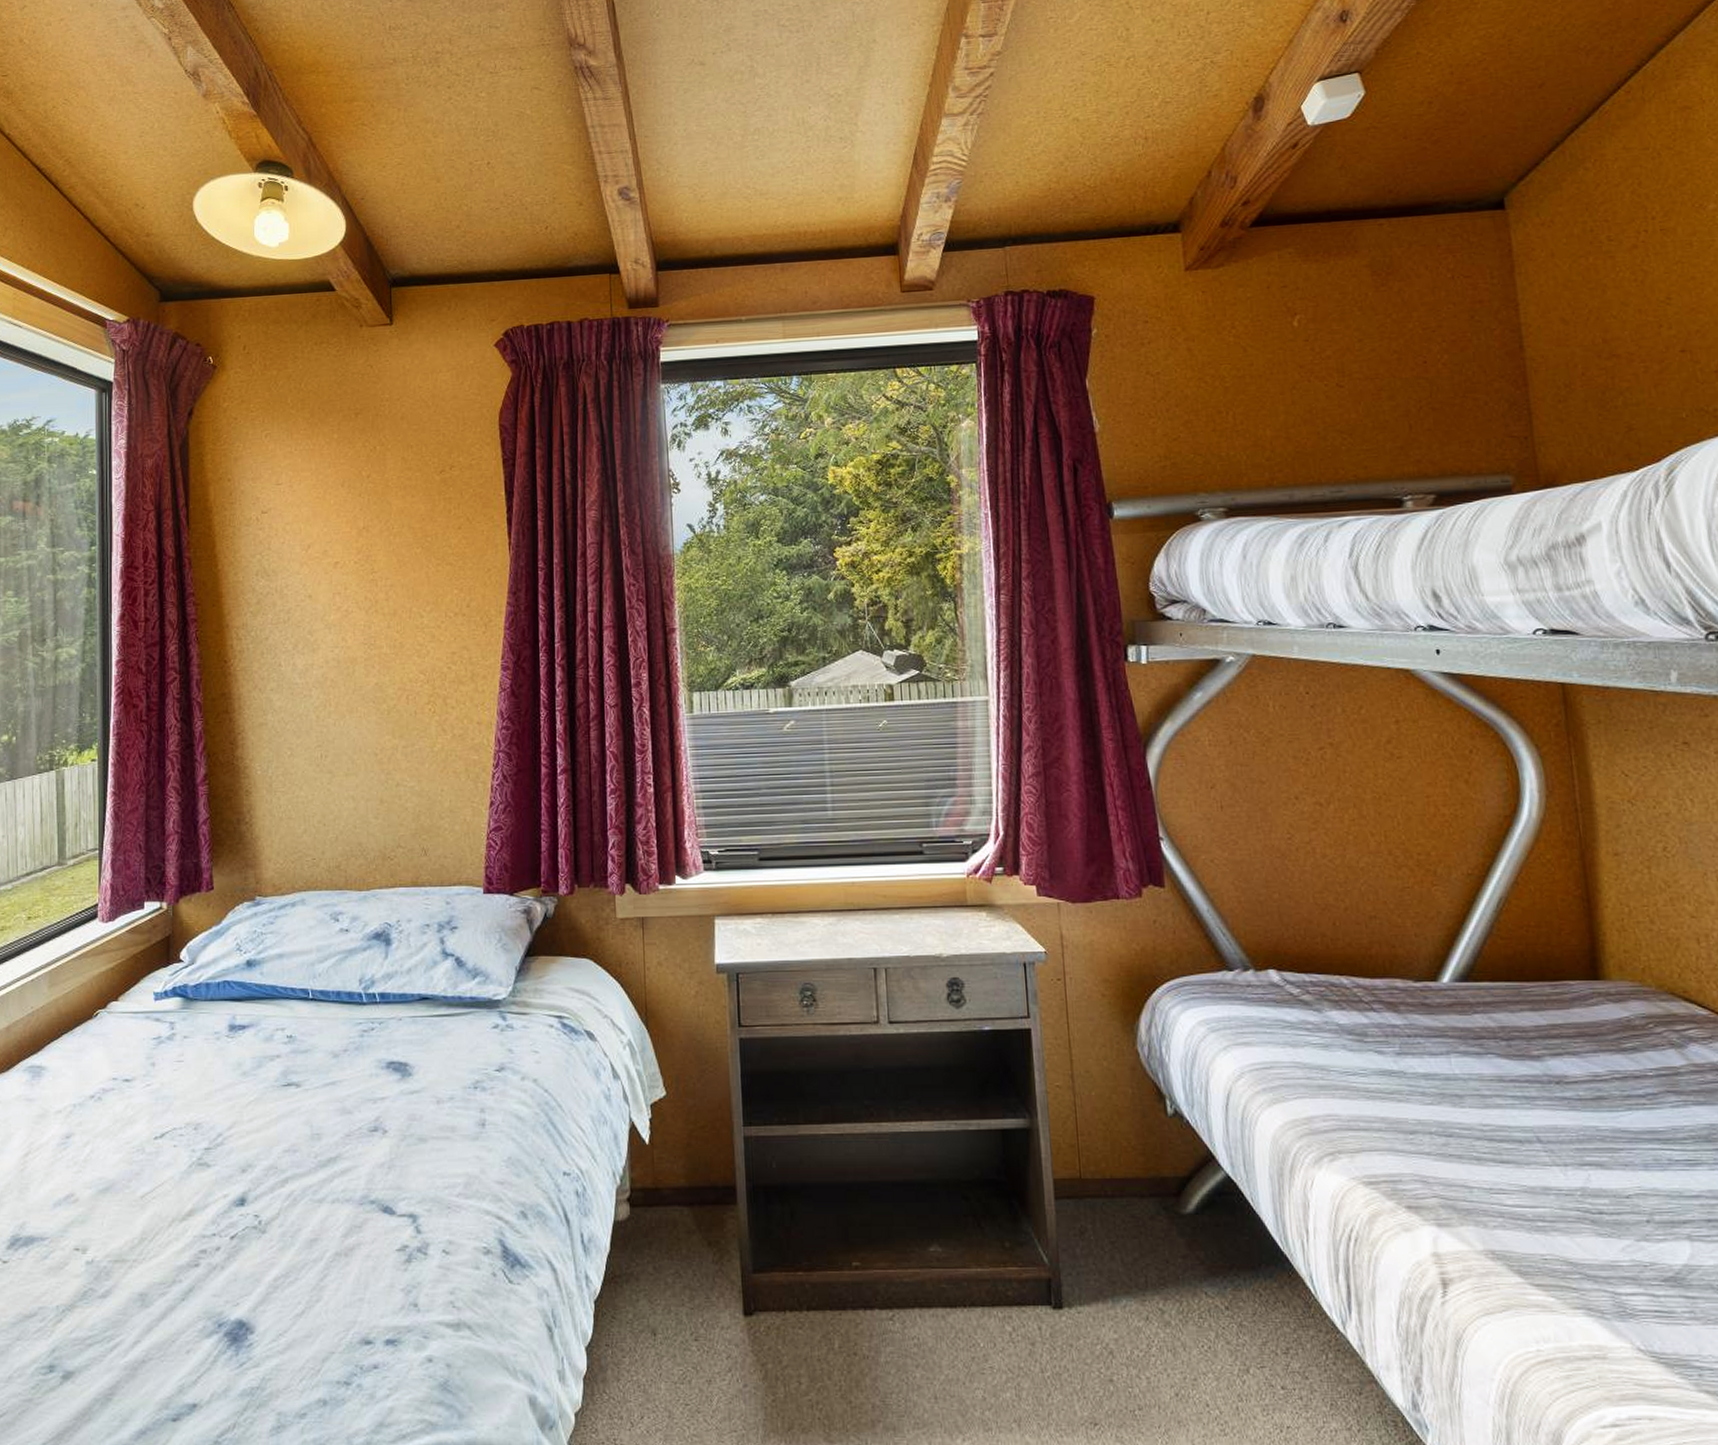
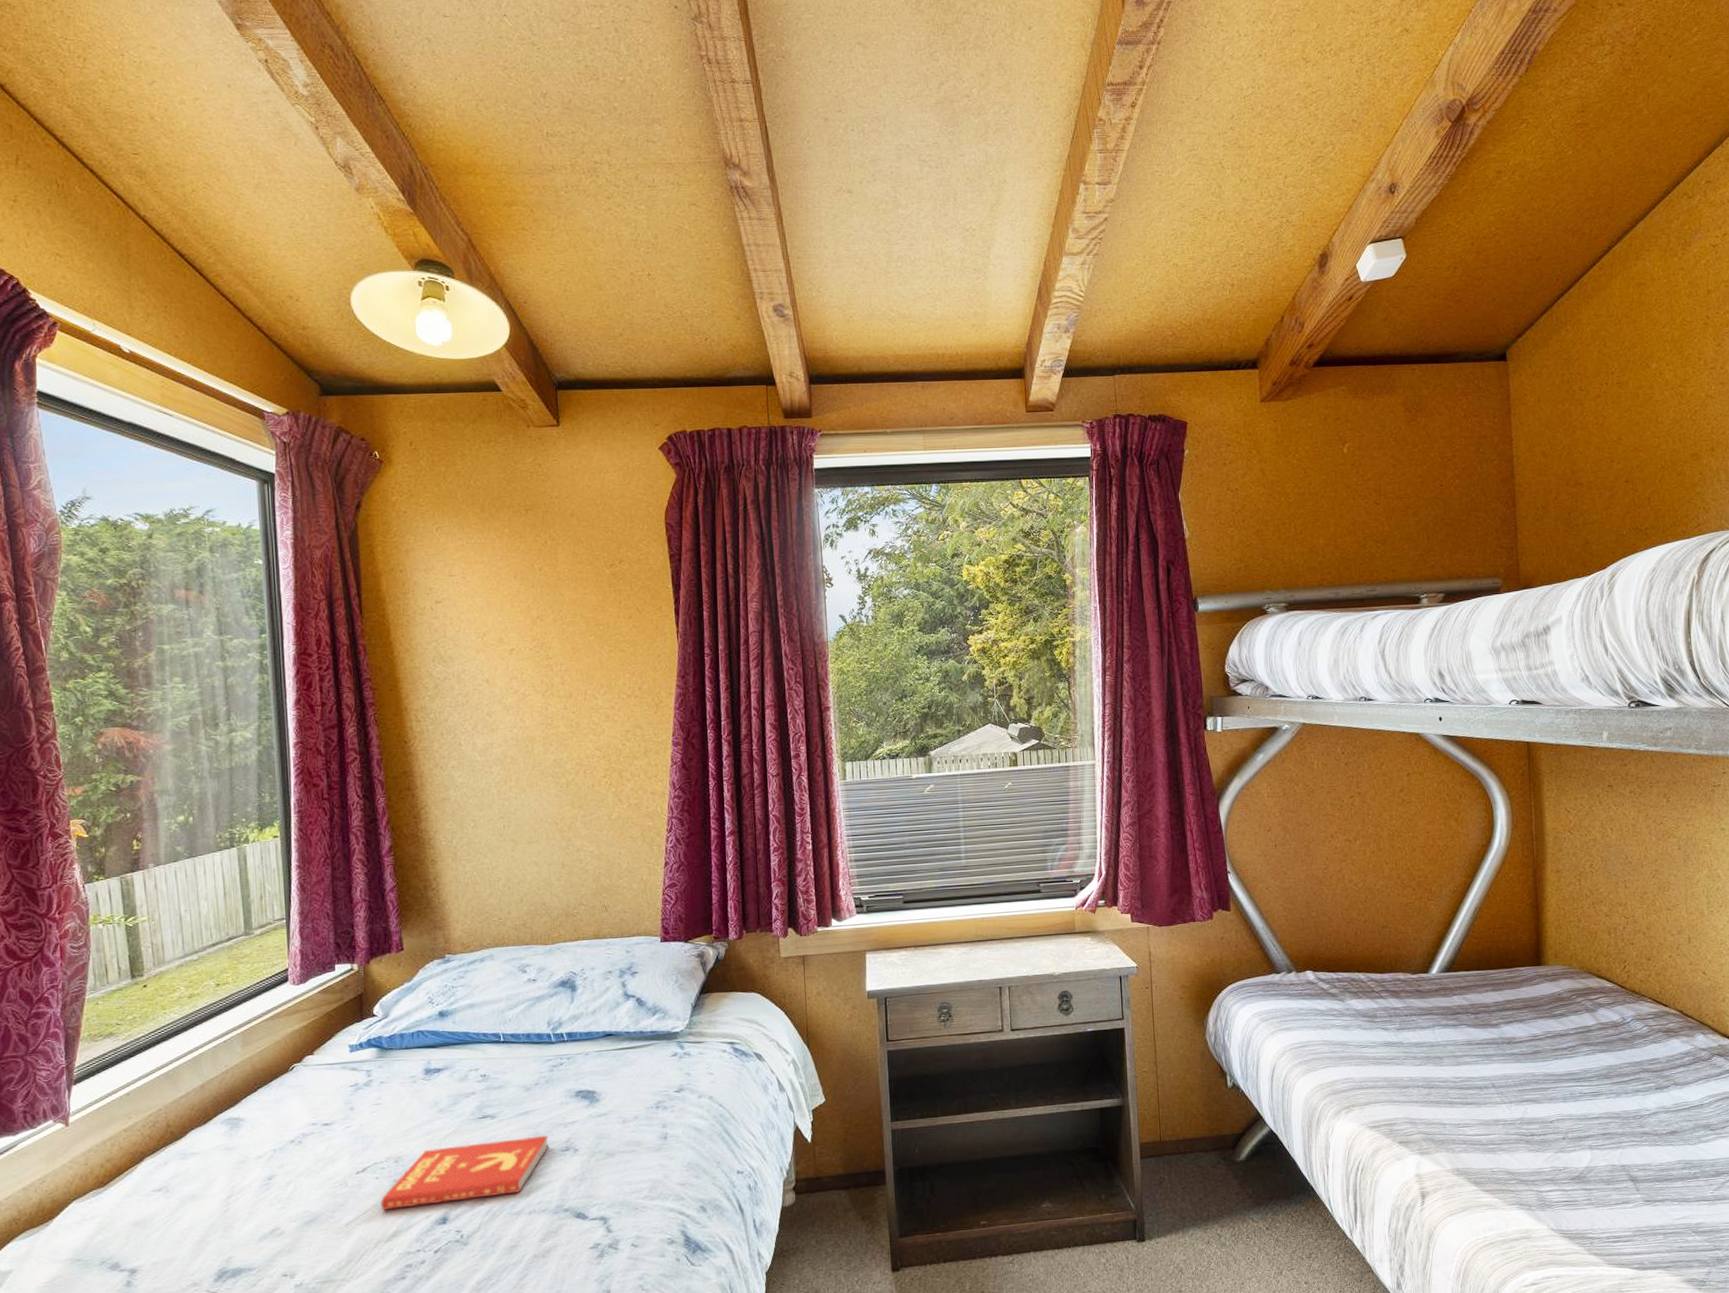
book: none [176,1111,356,1185] -> present [380,1135,549,1211]

